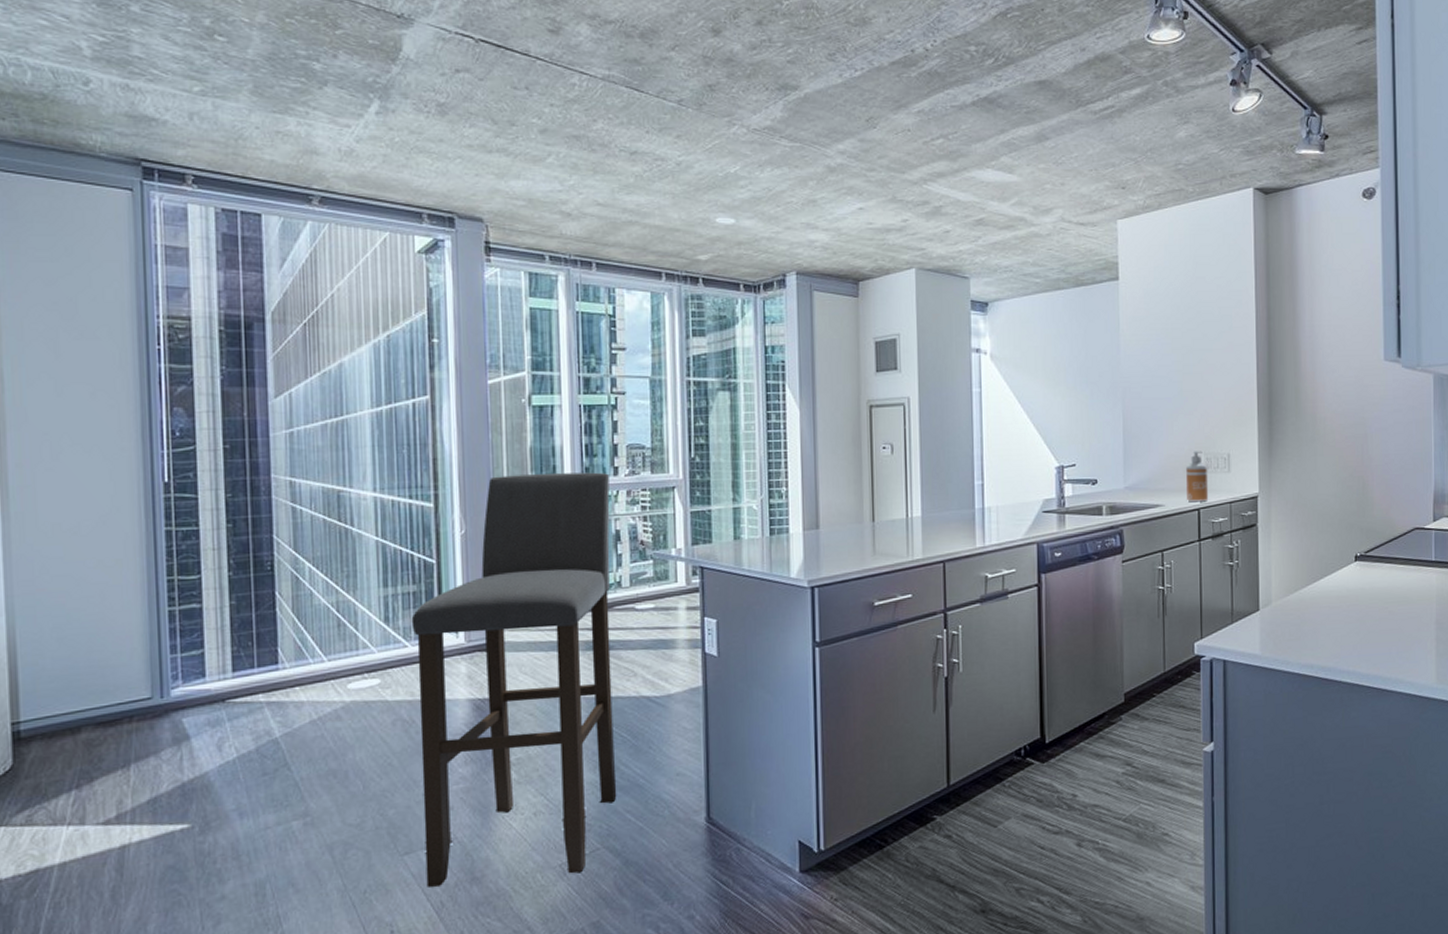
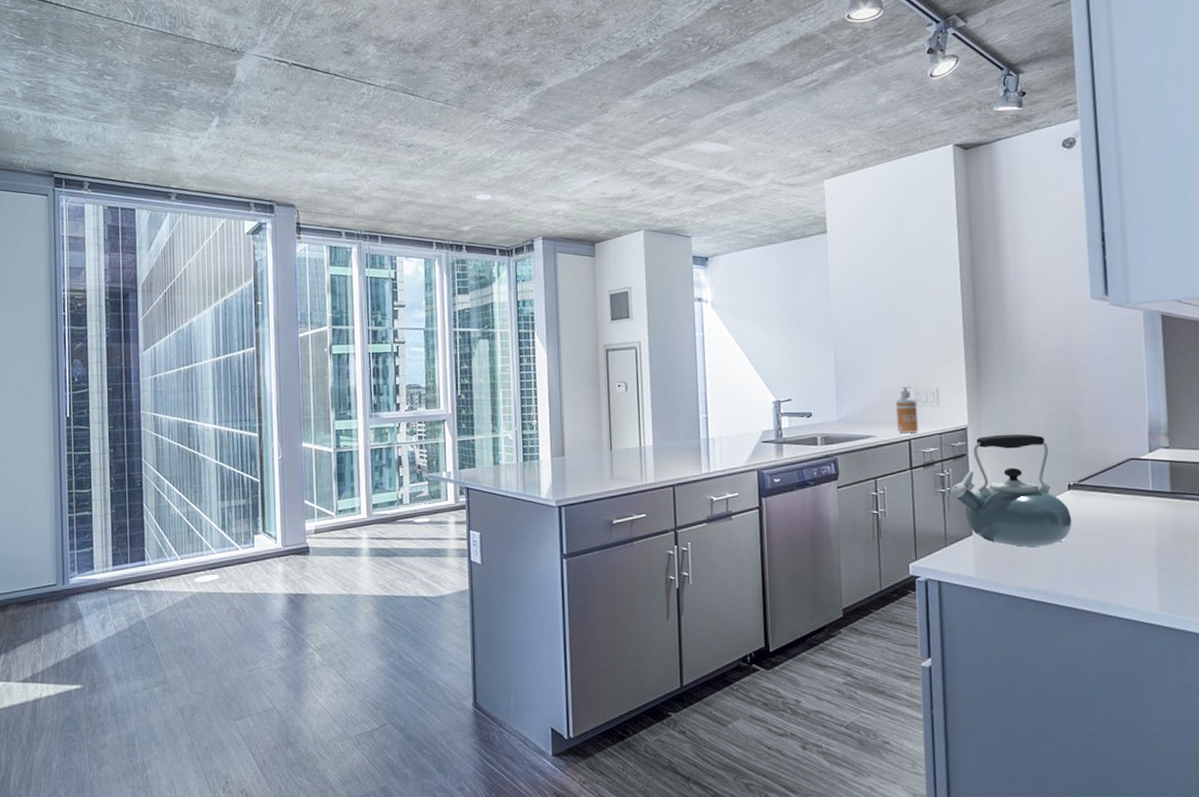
bar stool: present [411,472,617,887] -> none [241,408,401,748]
kettle: none [1239,502,1358,622] -> present [950,433,1072,547]

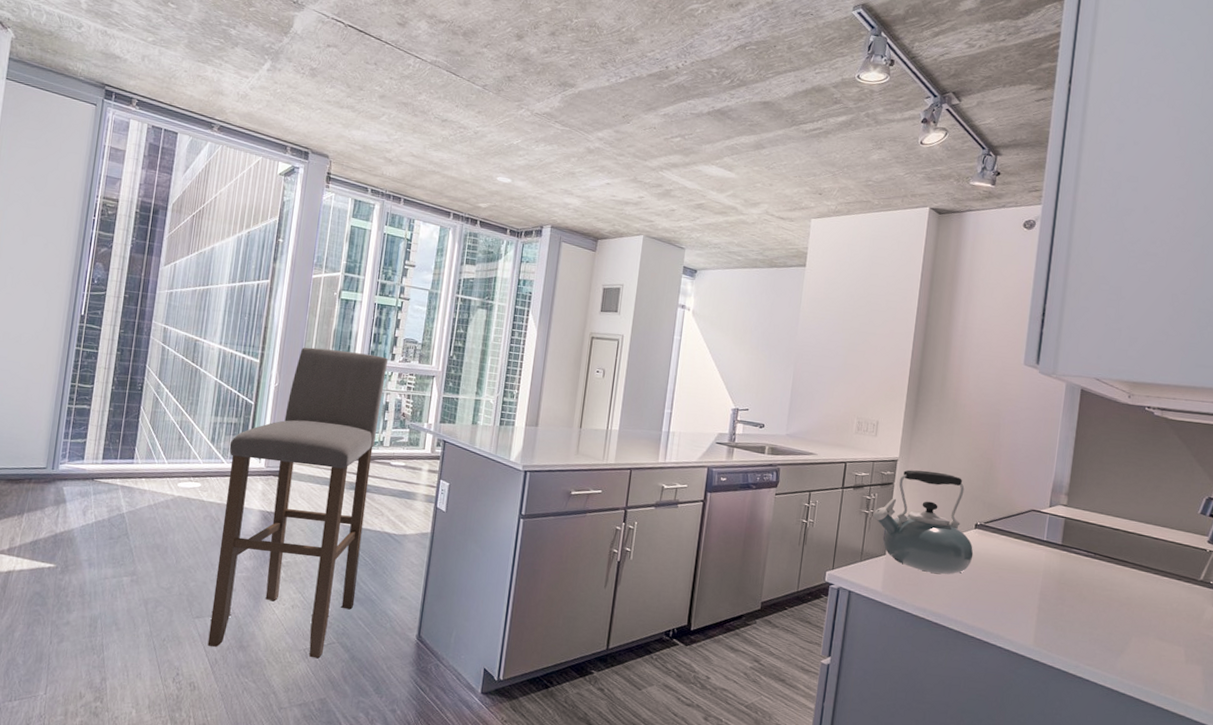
bar stool: none [241,408,401,748] -> present [207,347,388,658]
soap dispenser: present [895,386,919,434] -> none [836,414,859,458]

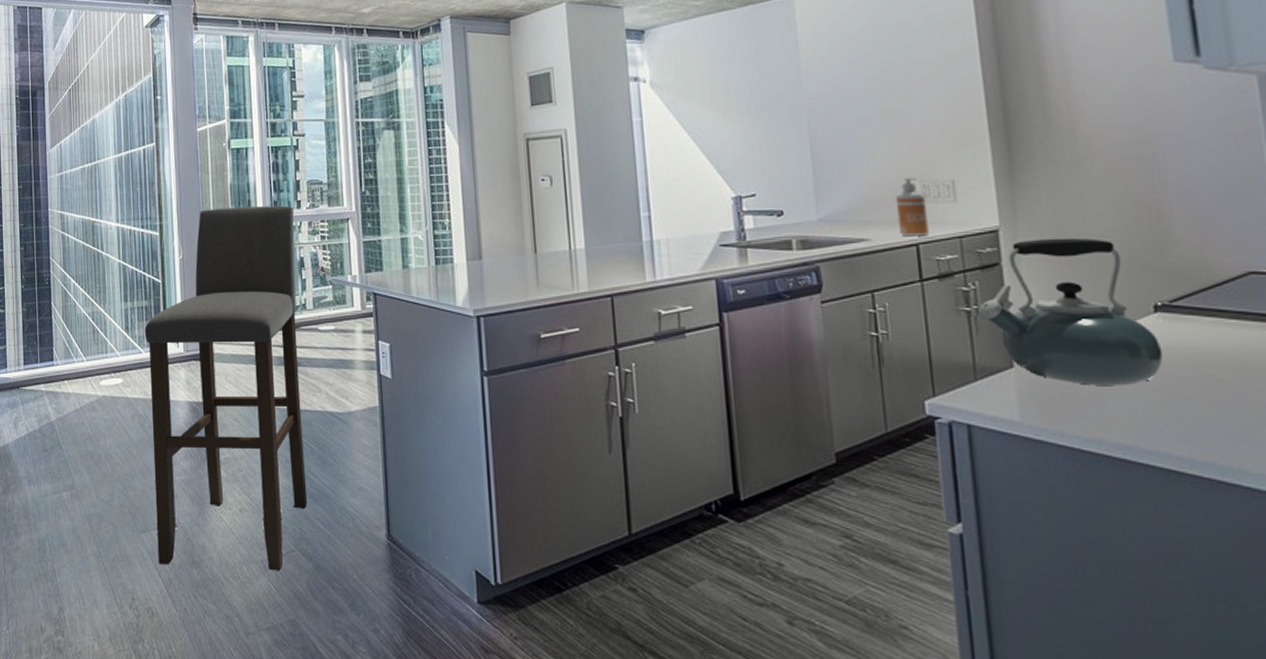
soap dispenser: none [836,414,859,458] -> present [895,177,930,237]

